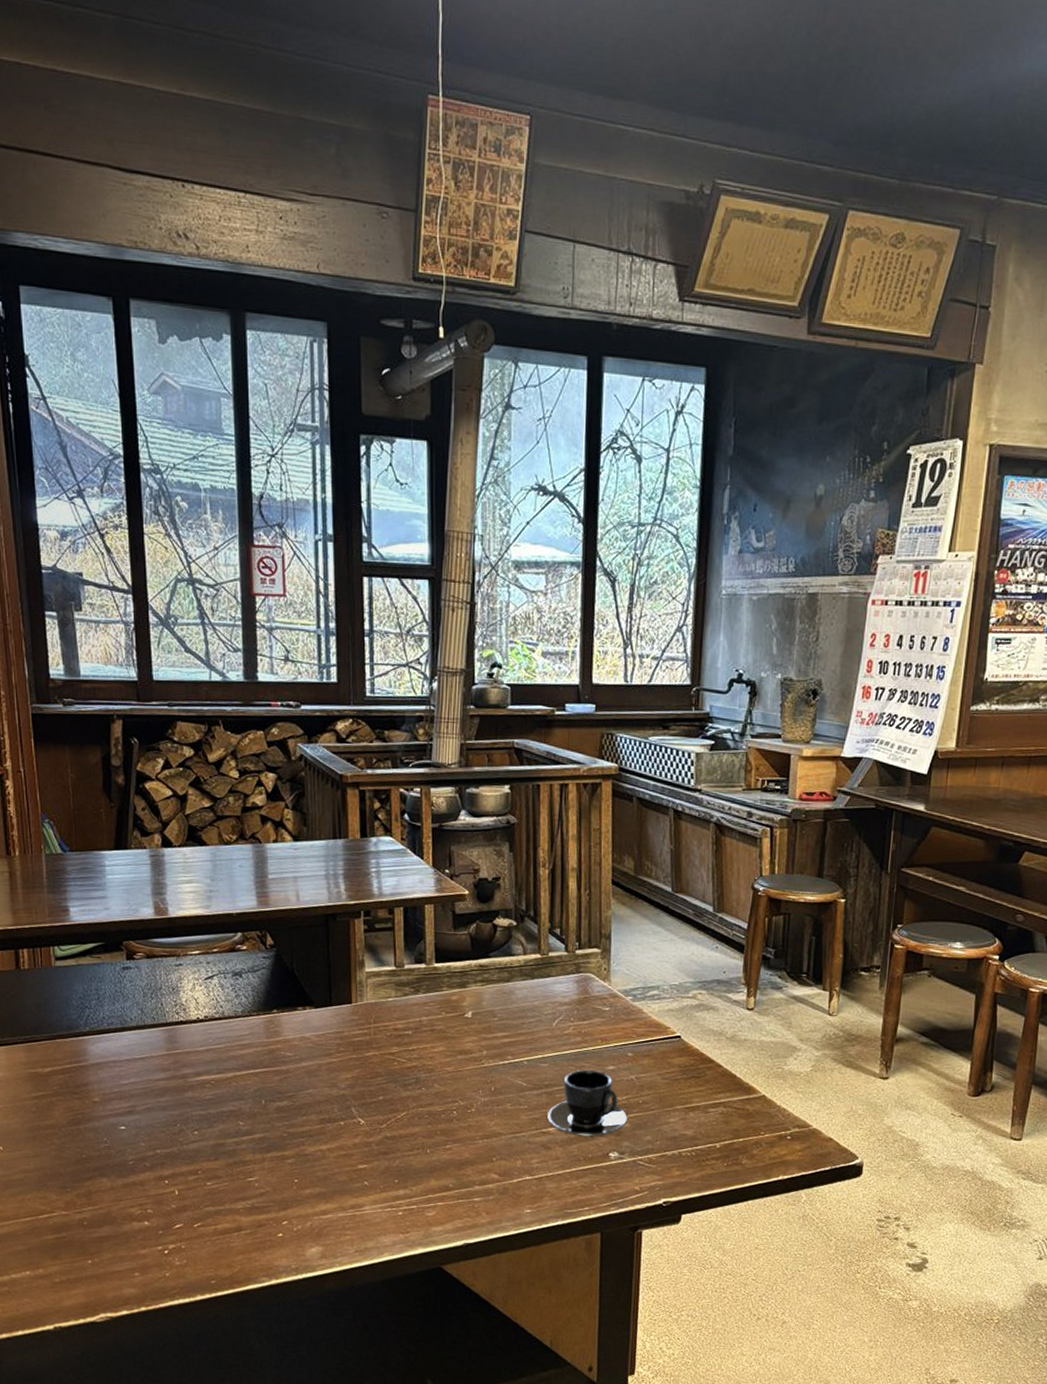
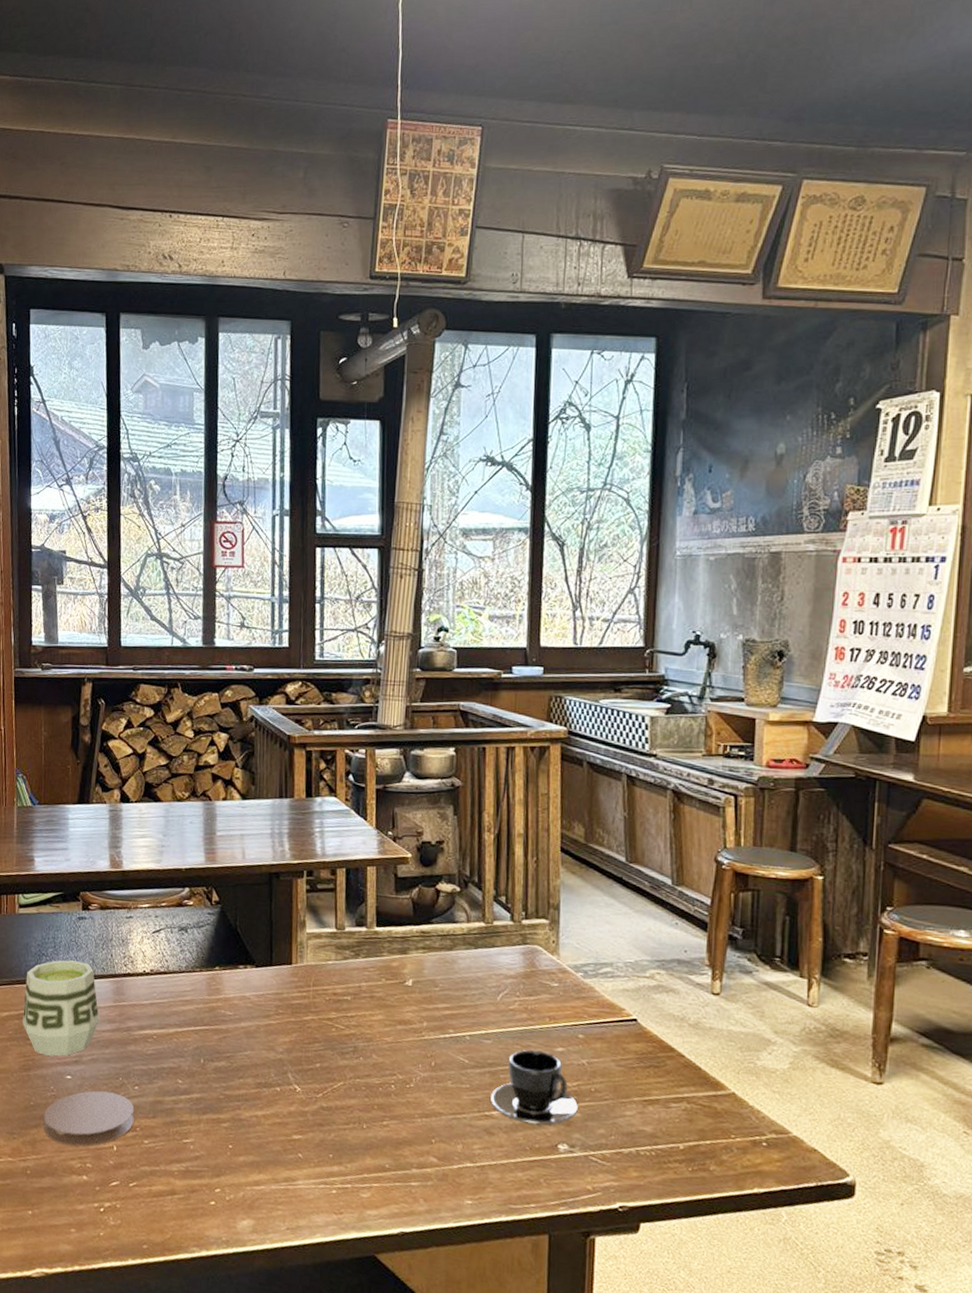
cup: none [68,1010,152,1108] -> present [22,959,100,1056]
coaster: none [98,1138,195,1194] -> present [43,1090,134,1147]

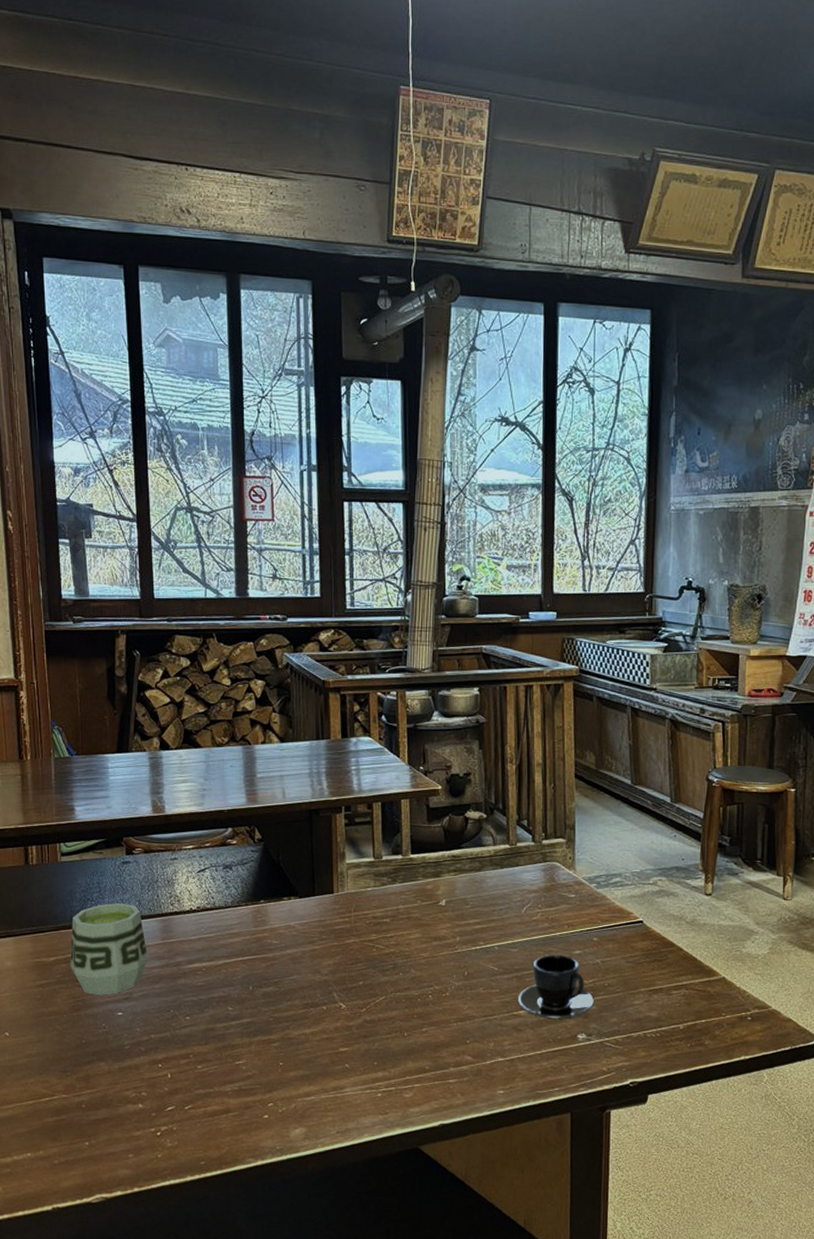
coaster: present [43,1090,134,1147] -> none [96,1024,187,1077]

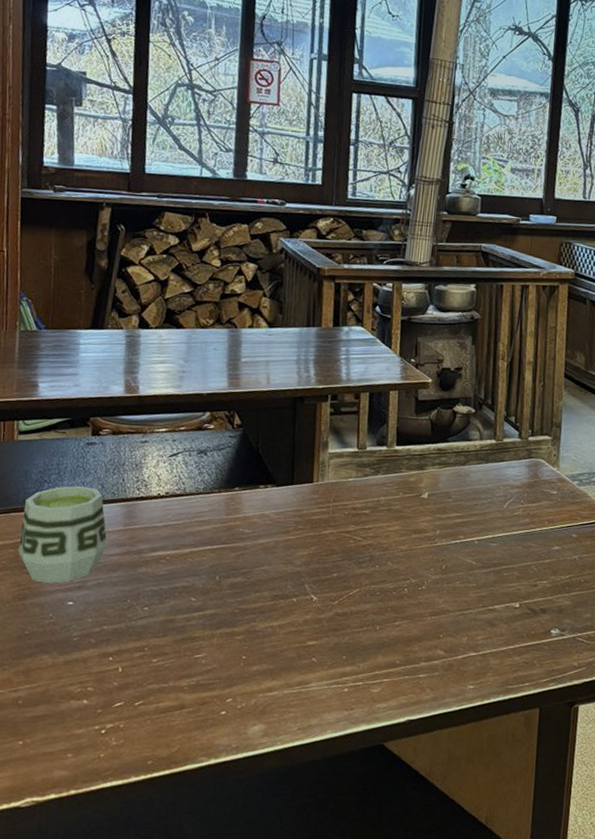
teacup: present [518,954,594,1019] -> none [494,549,569,614]

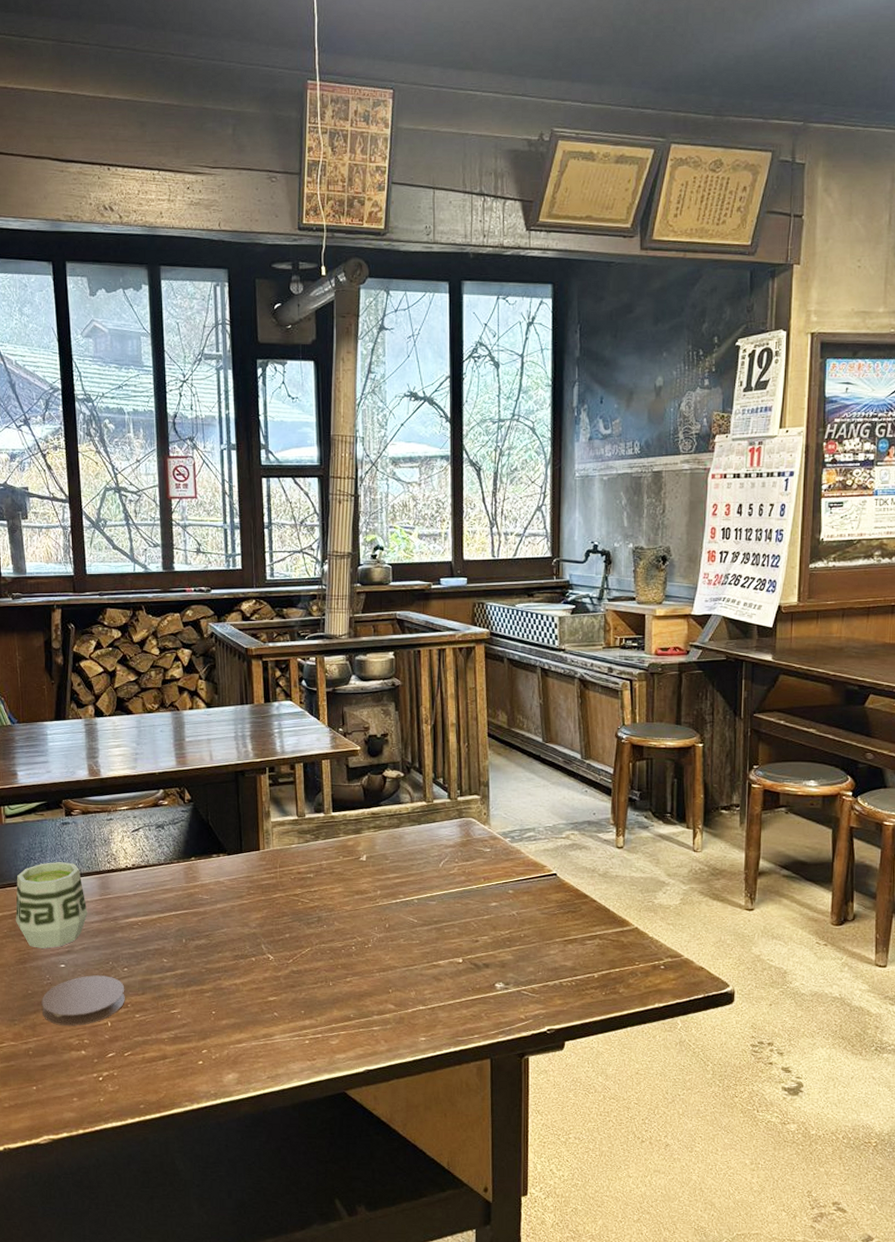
coaster: none [40,614,143,671] -> present [41,975,125,1026]

